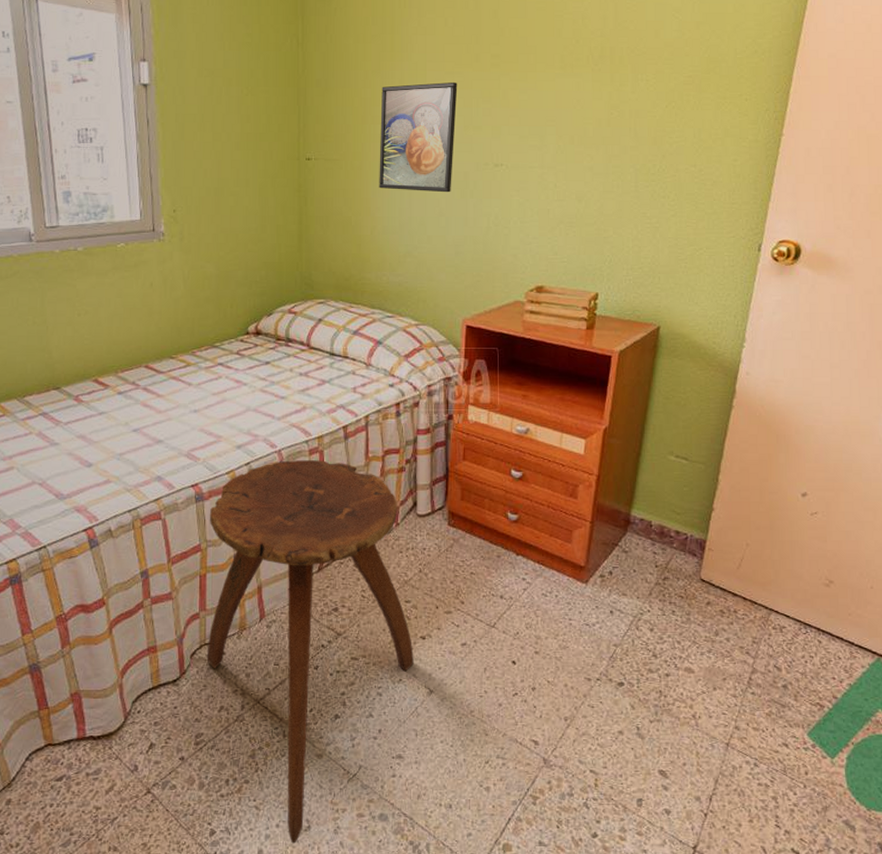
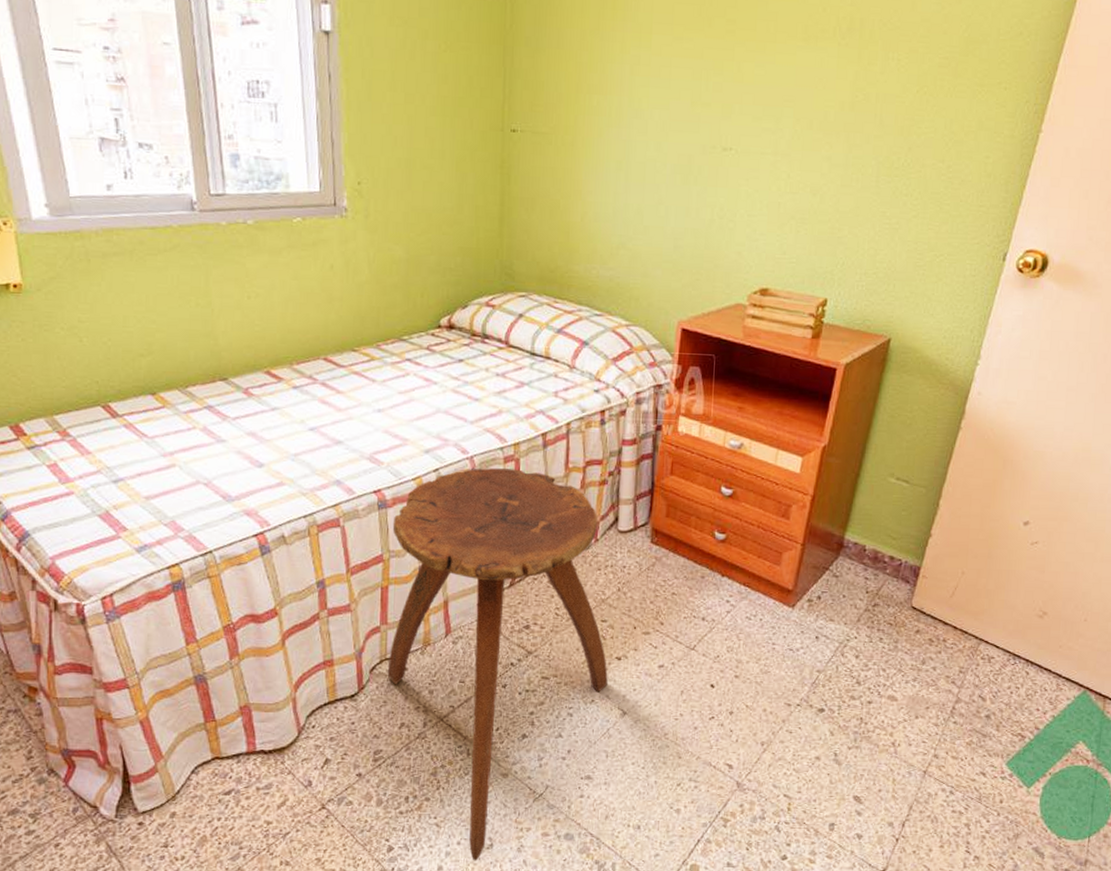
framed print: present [379,82,458,193] -> none [592,49,687,178]

